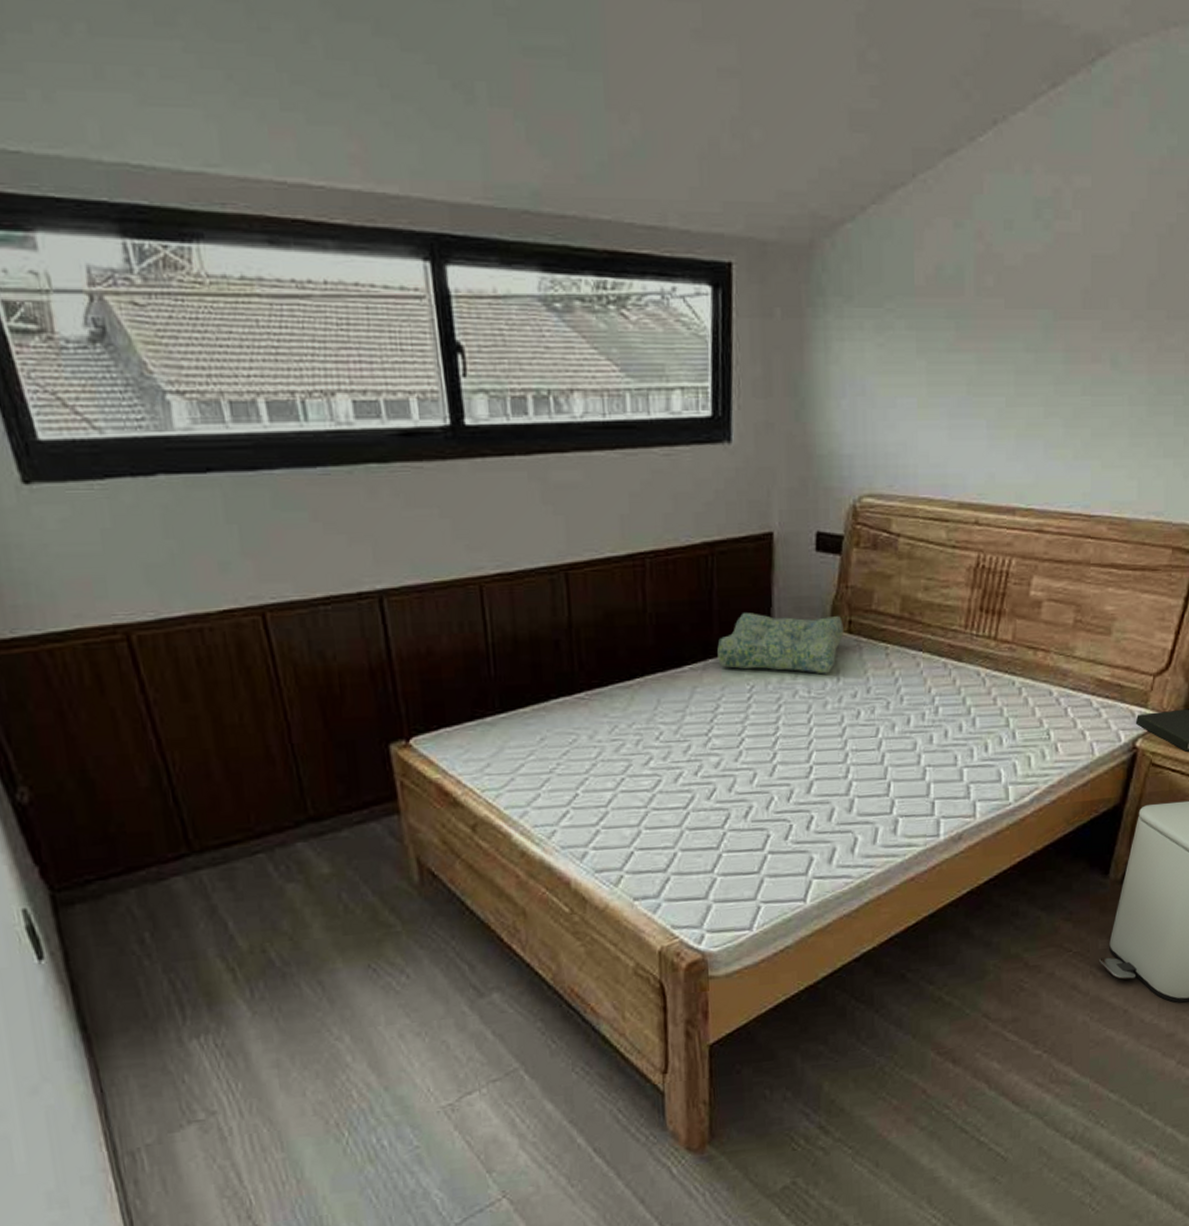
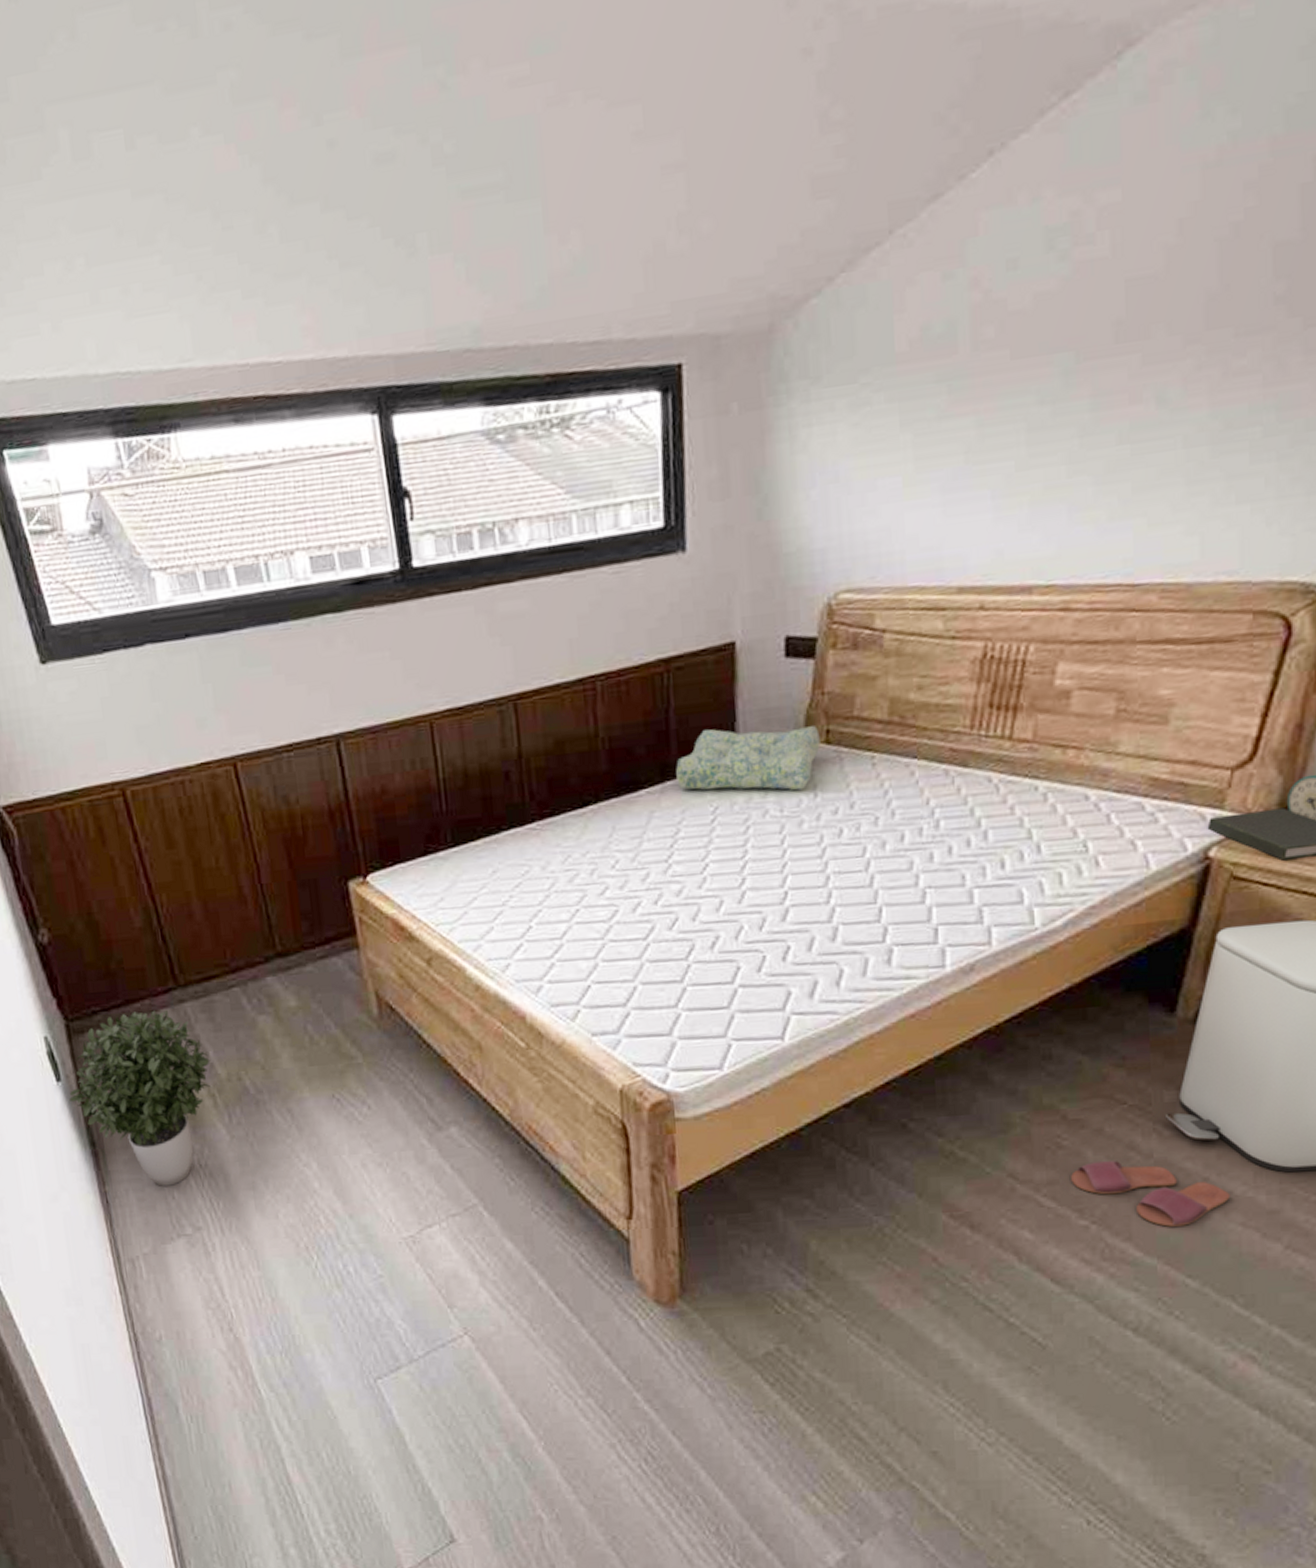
potted plant: none [55,877,230,1070] -> present [69,1009,211,1186]
slippers: none [1030,999,1142,1052] -> present [1071,1161,1231,1227]

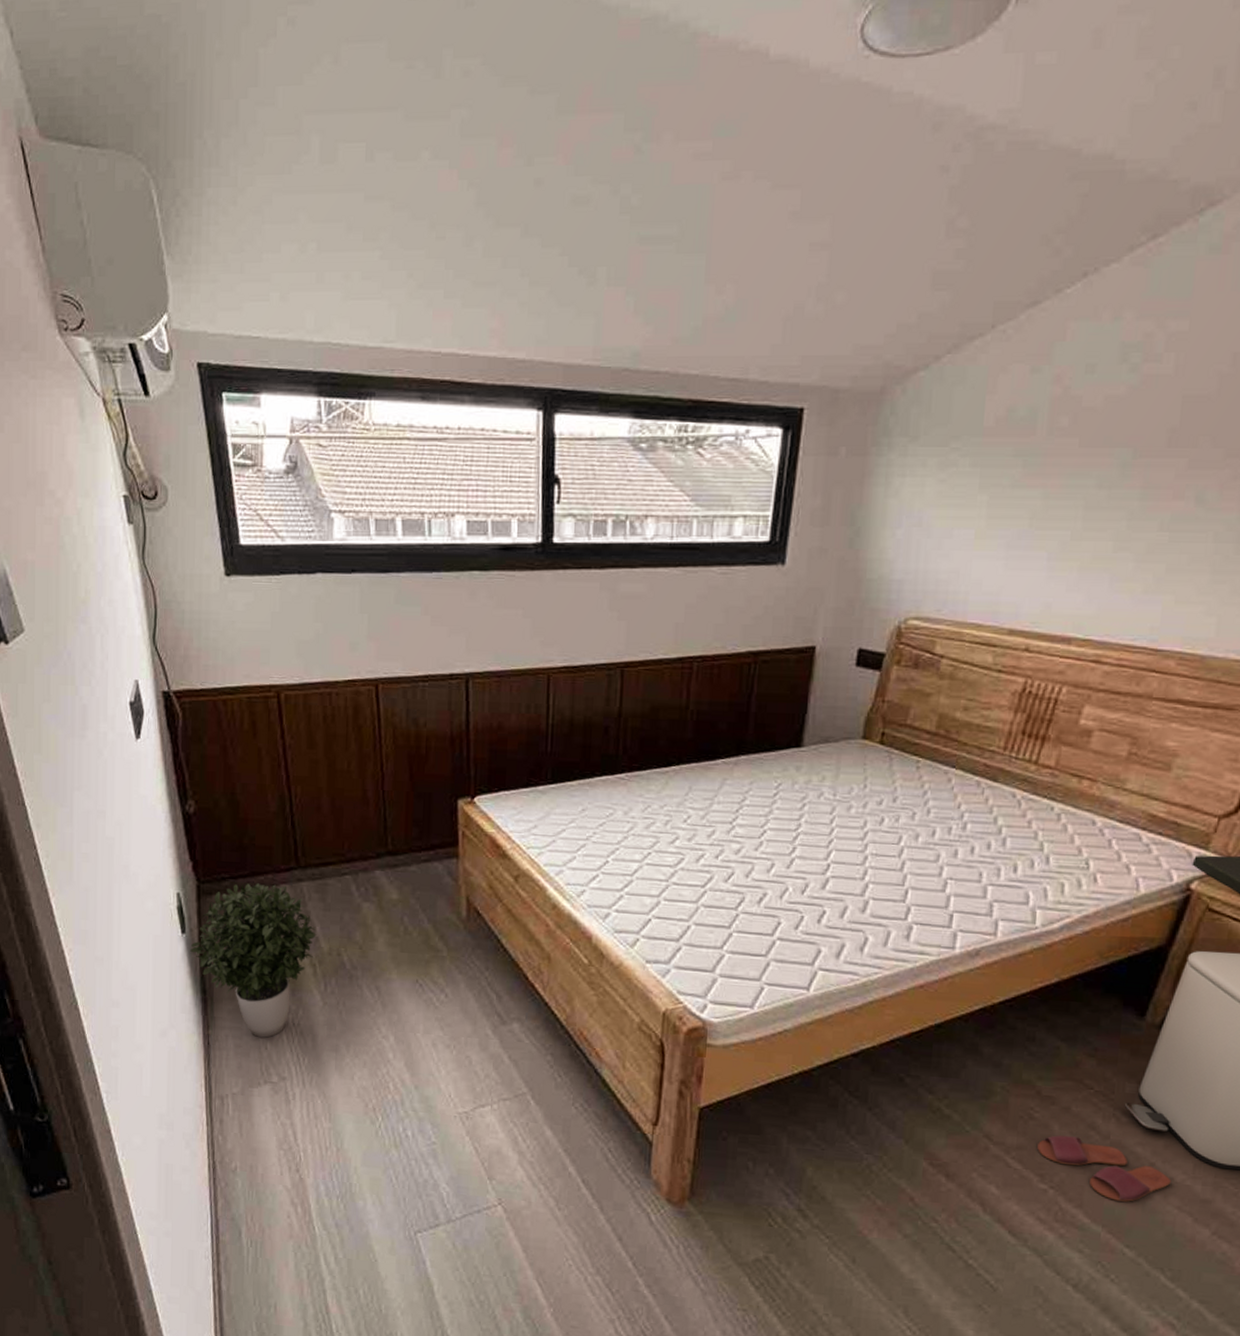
seat cushion: present [676,726,821,791] -> none [750,717,876,780]

